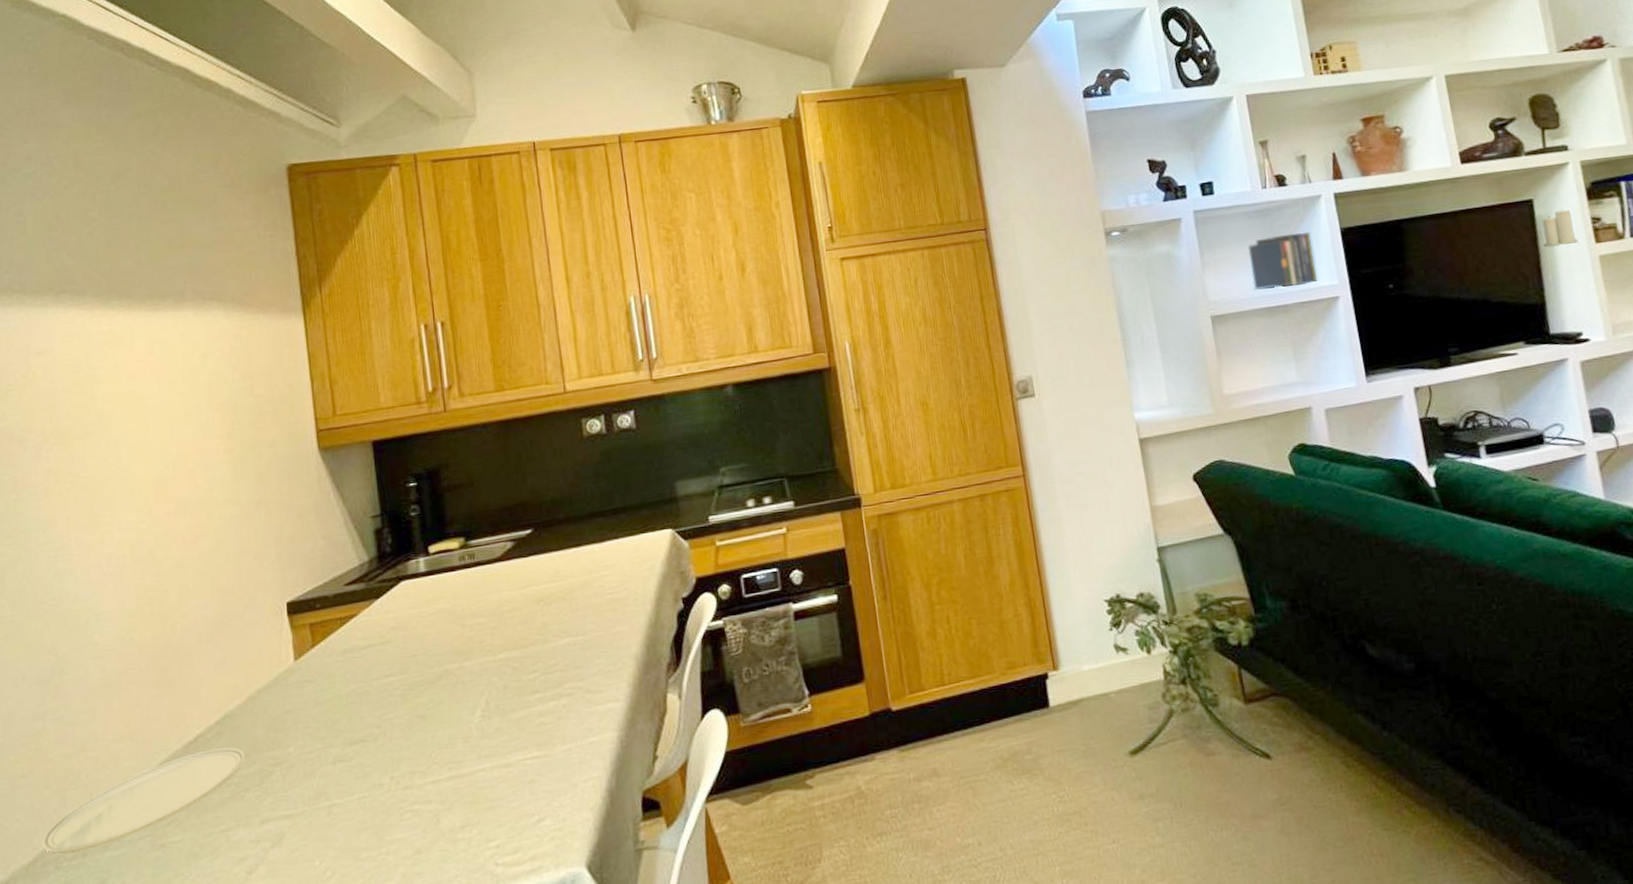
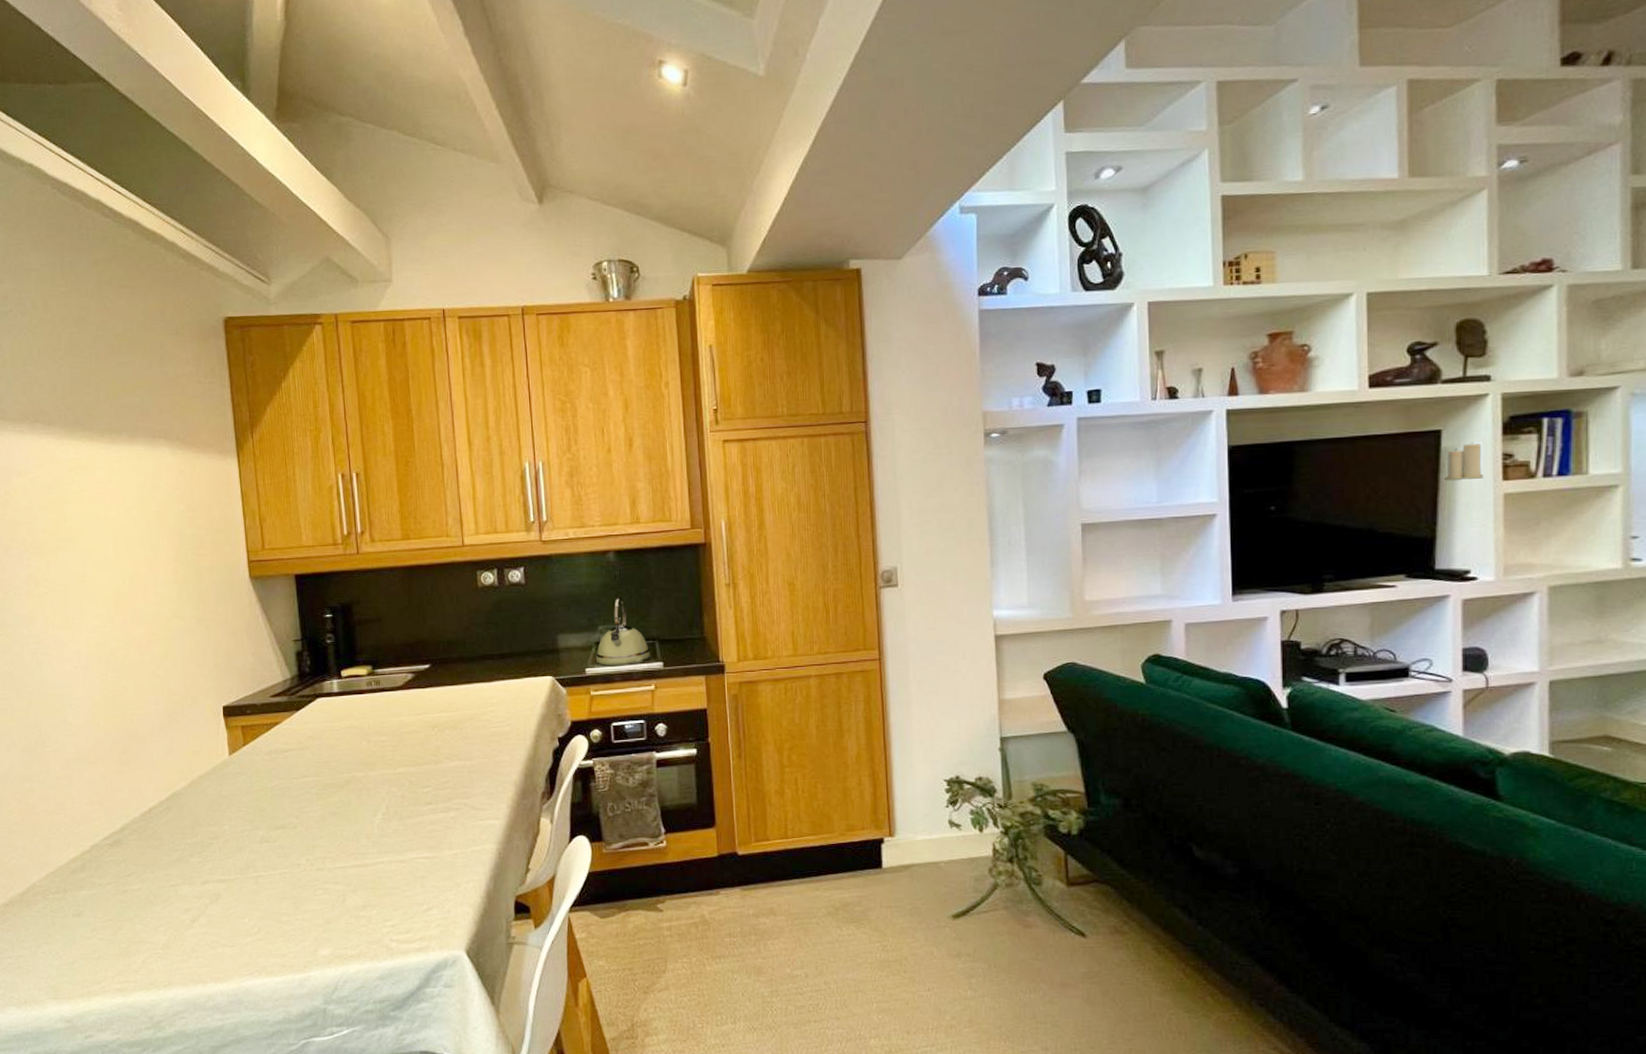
plate: present [41,747,246,854] -> none [31,820,190,888]
kettle: none [718,433,781,512] -> present [595,597,652,667]
books: present [1247,233,1317,290] -> none [1128,447,1195,502]

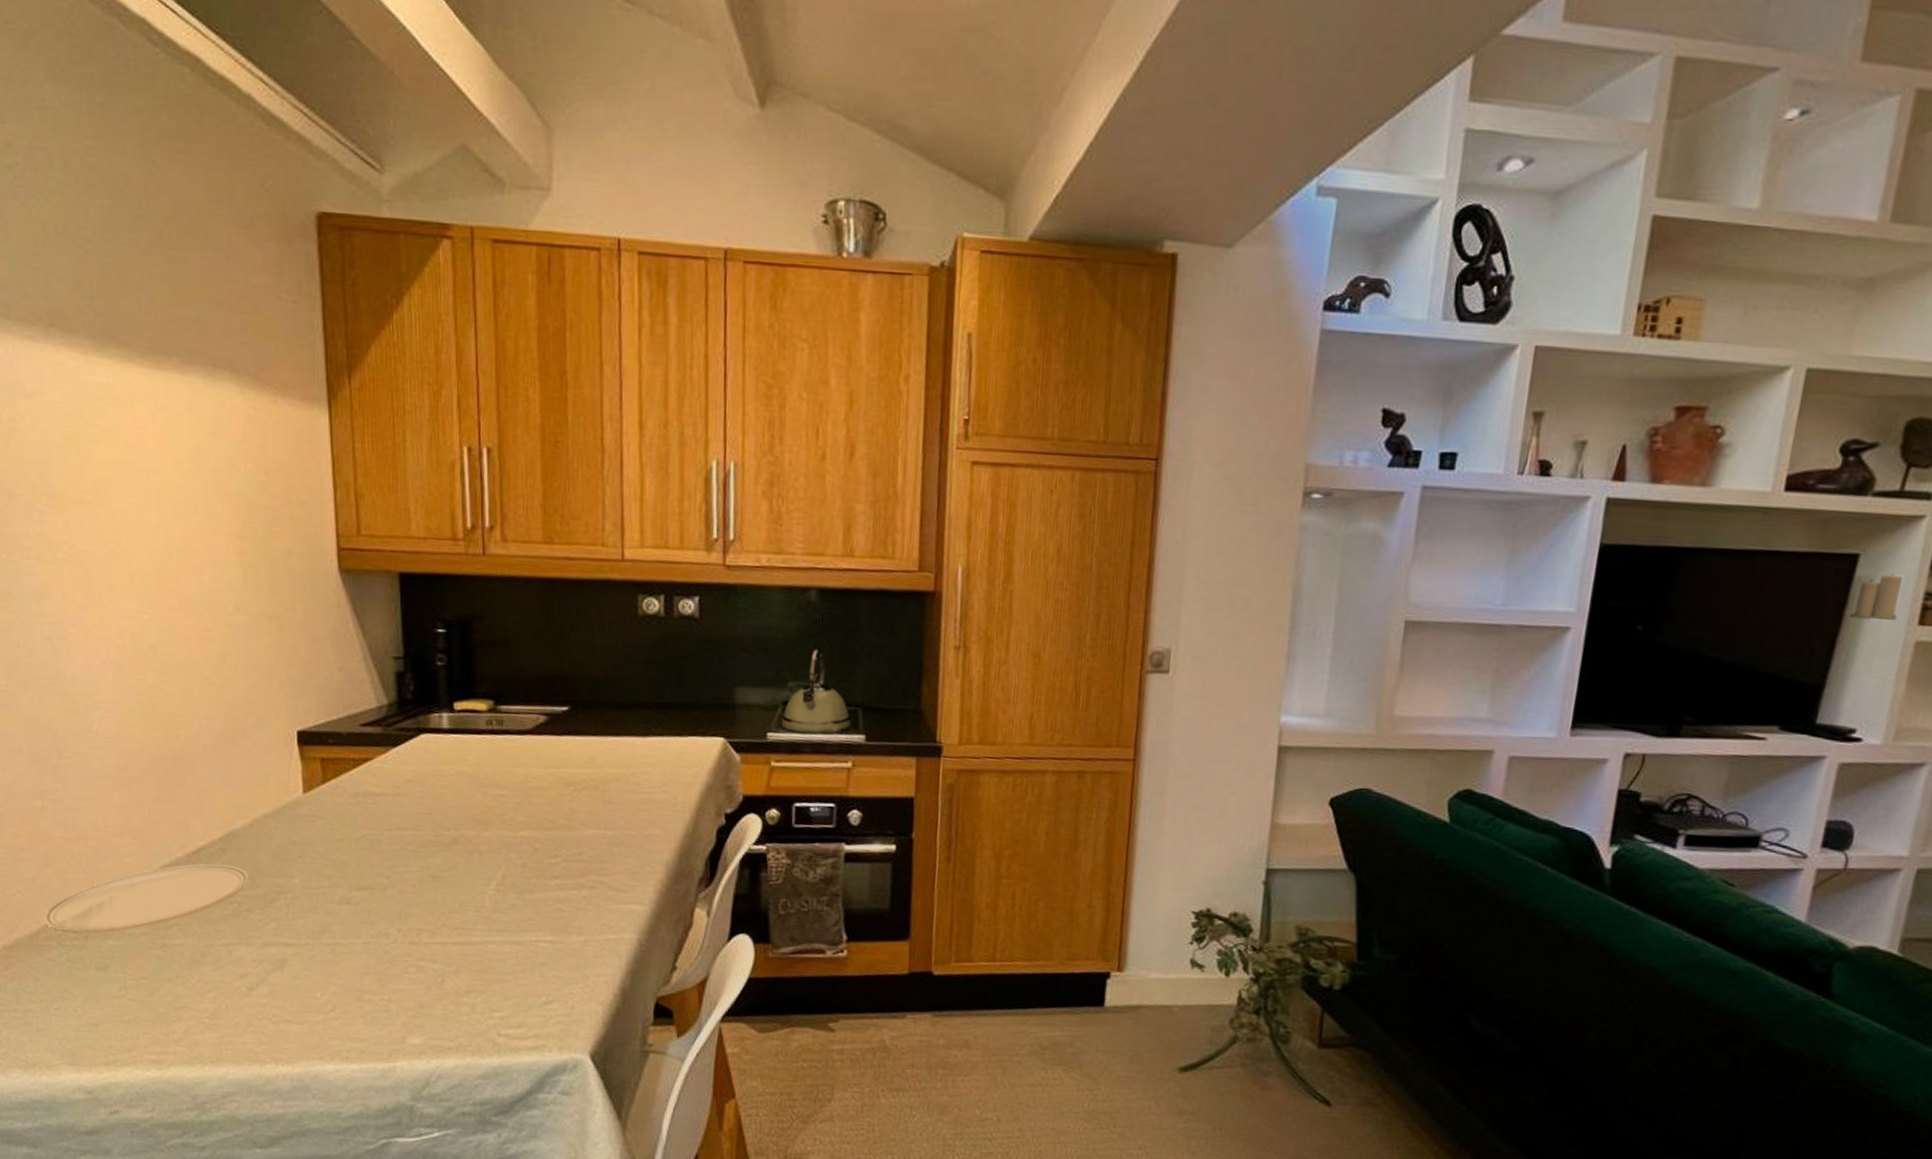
plate: none [31,820,190,888] -> present [43,863,250,934]

